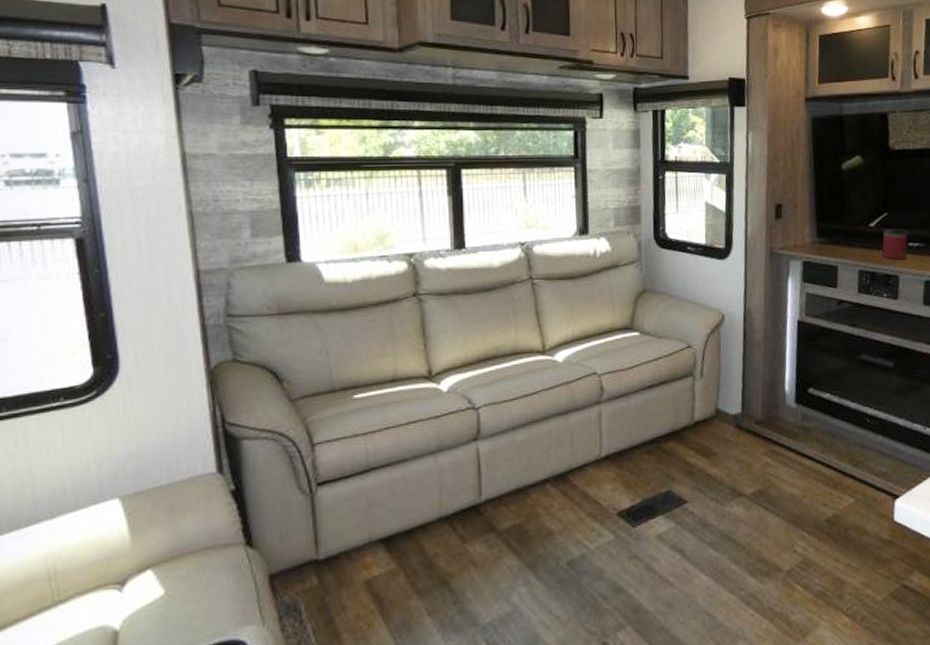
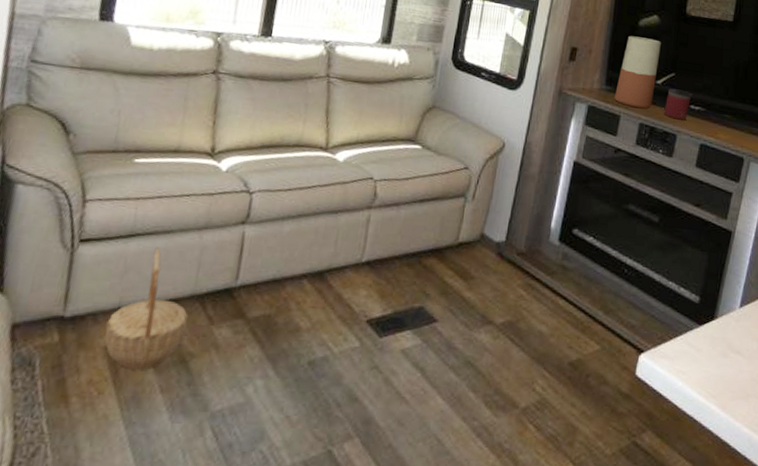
basket: none [361,478,440,599] -> present [104,247,188,370]
vase: none [828,181,869,256] -> present [614,35,661,109]

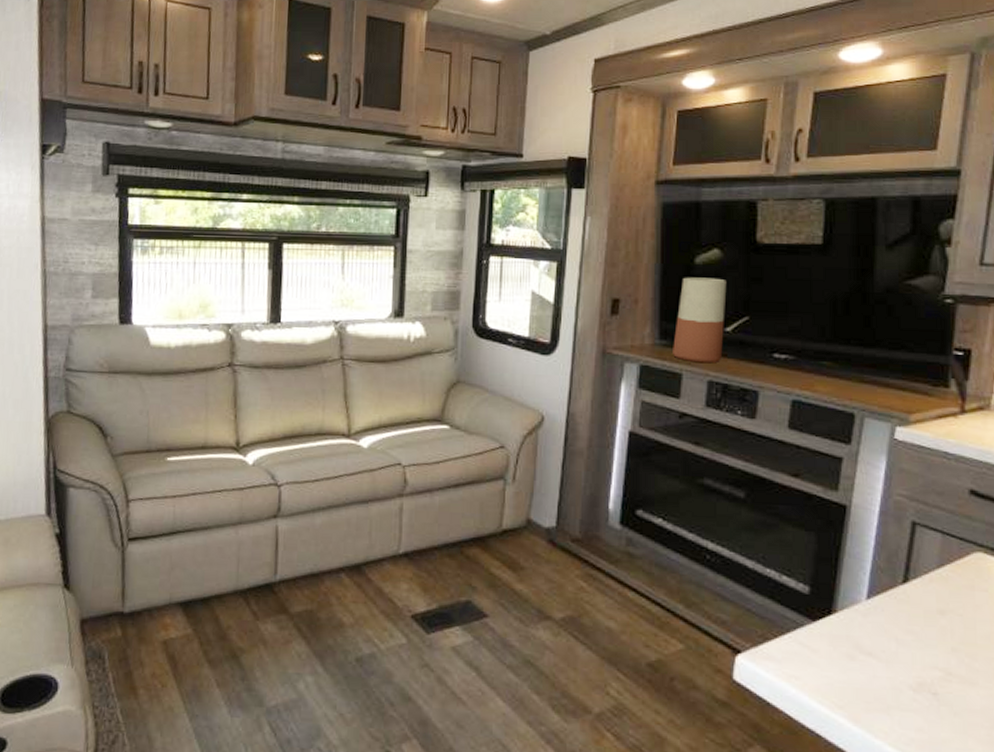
basket: present [104,247,188,370] -> none [160,544,234,664]
beverage cup: present [663,88,692,120] -> none [738,335,775,373]

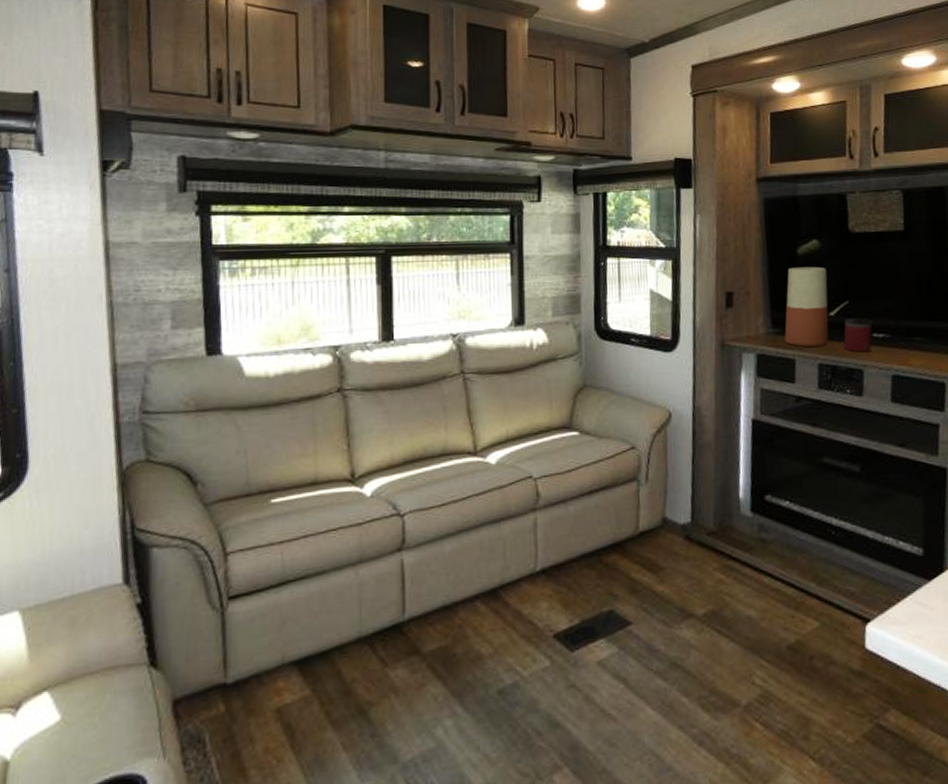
beverage cup: none [738,335,775,373] -> present [843,318,873,353]

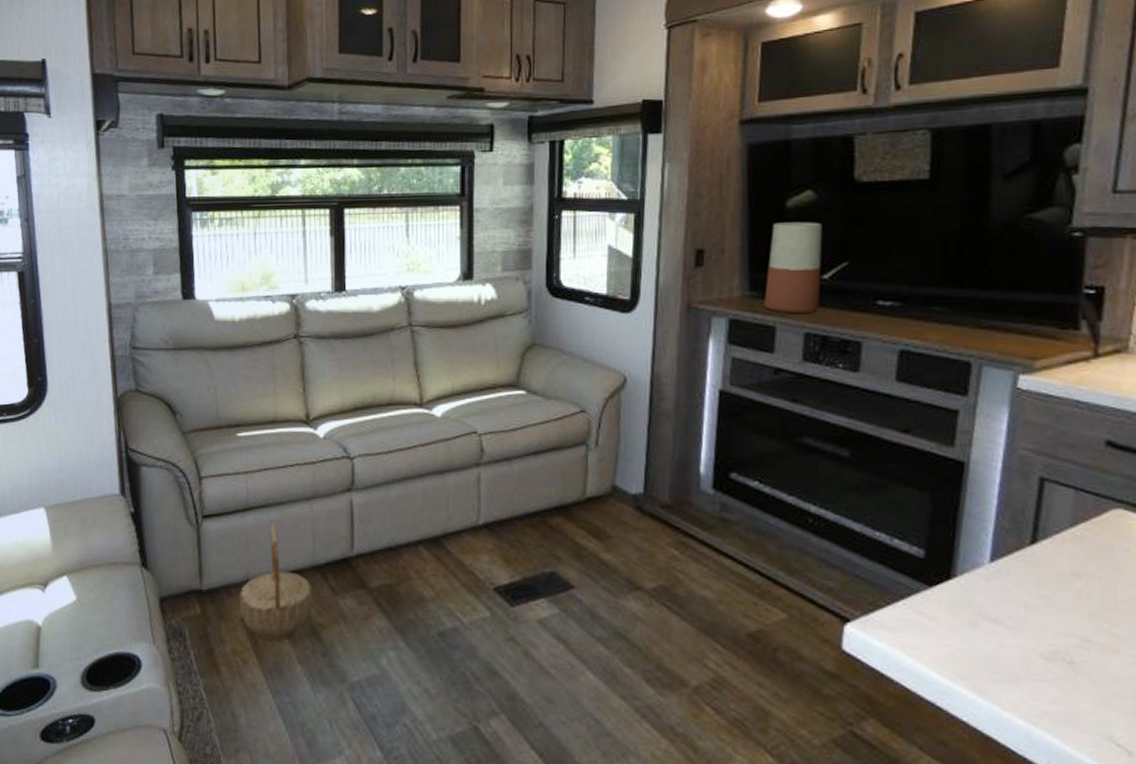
basket: none [272,592,358,730] -> present [239,520,312,641]
beverage cup: present [843,318,873,353] -> none [838,282,878,322]

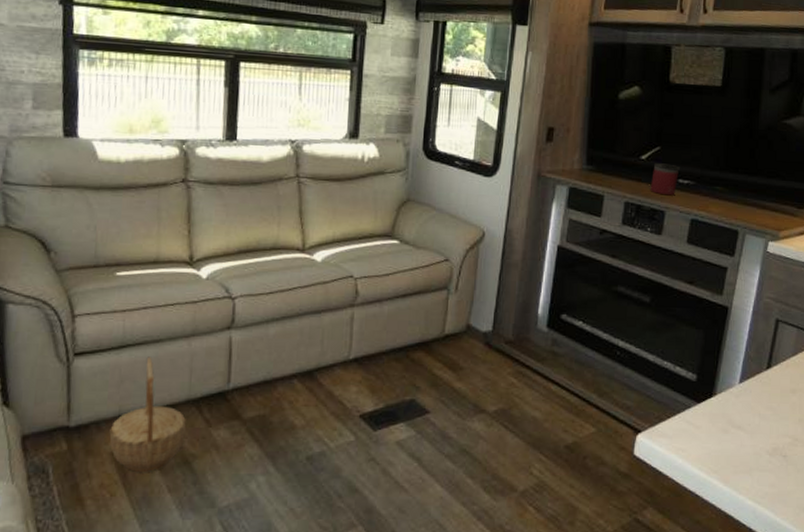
vase: present [764,222,823,314] -> none [597,110,644,187]
beverage cup: none [838,282,878,322] -> present [650,163,680,196]

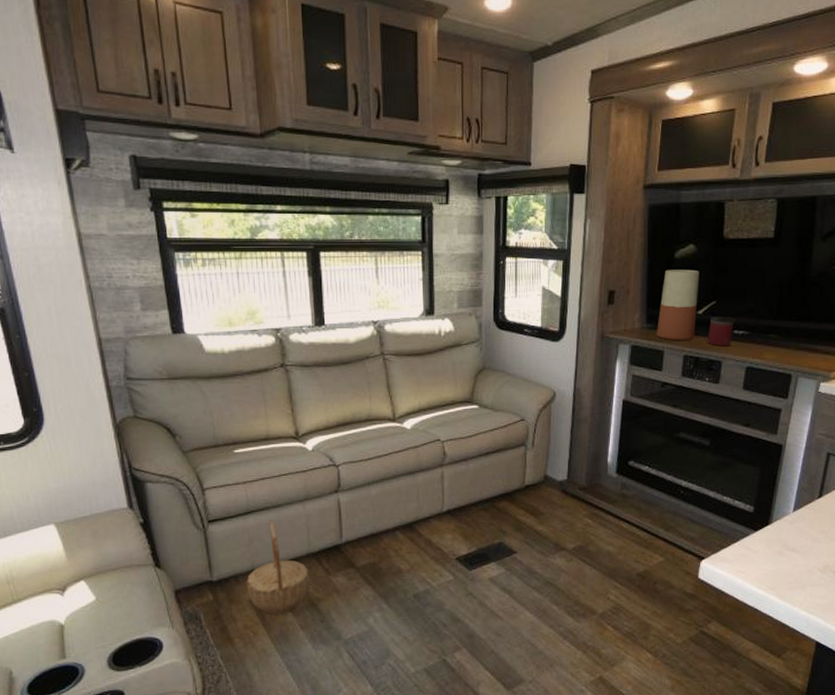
vase: none [597,110,644,187] -> present [657,269,699,341]

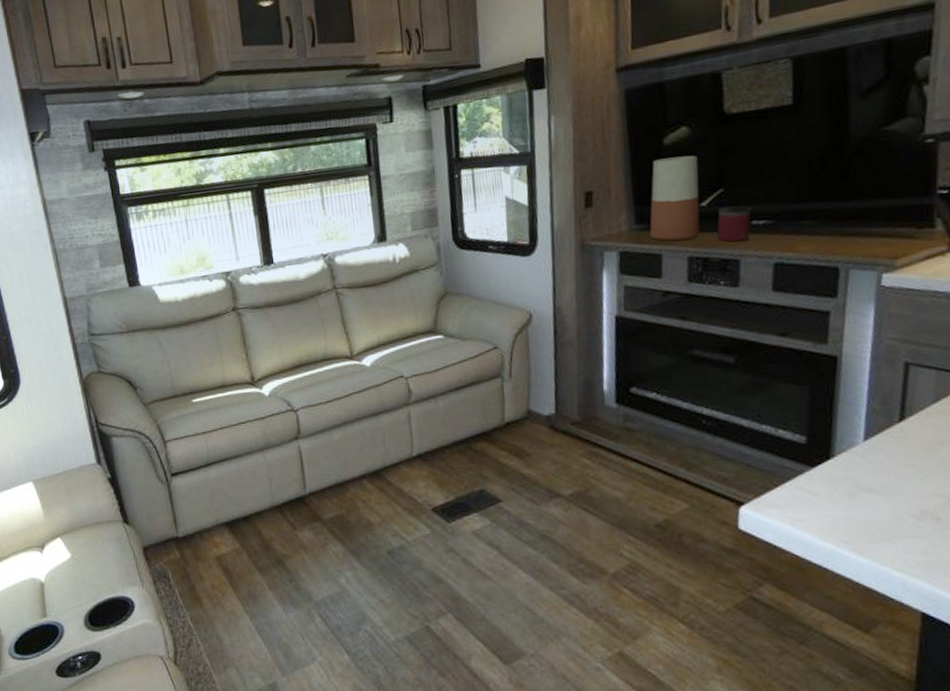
basket: present [246,520,309,615] -> none [211,471,275,573]

